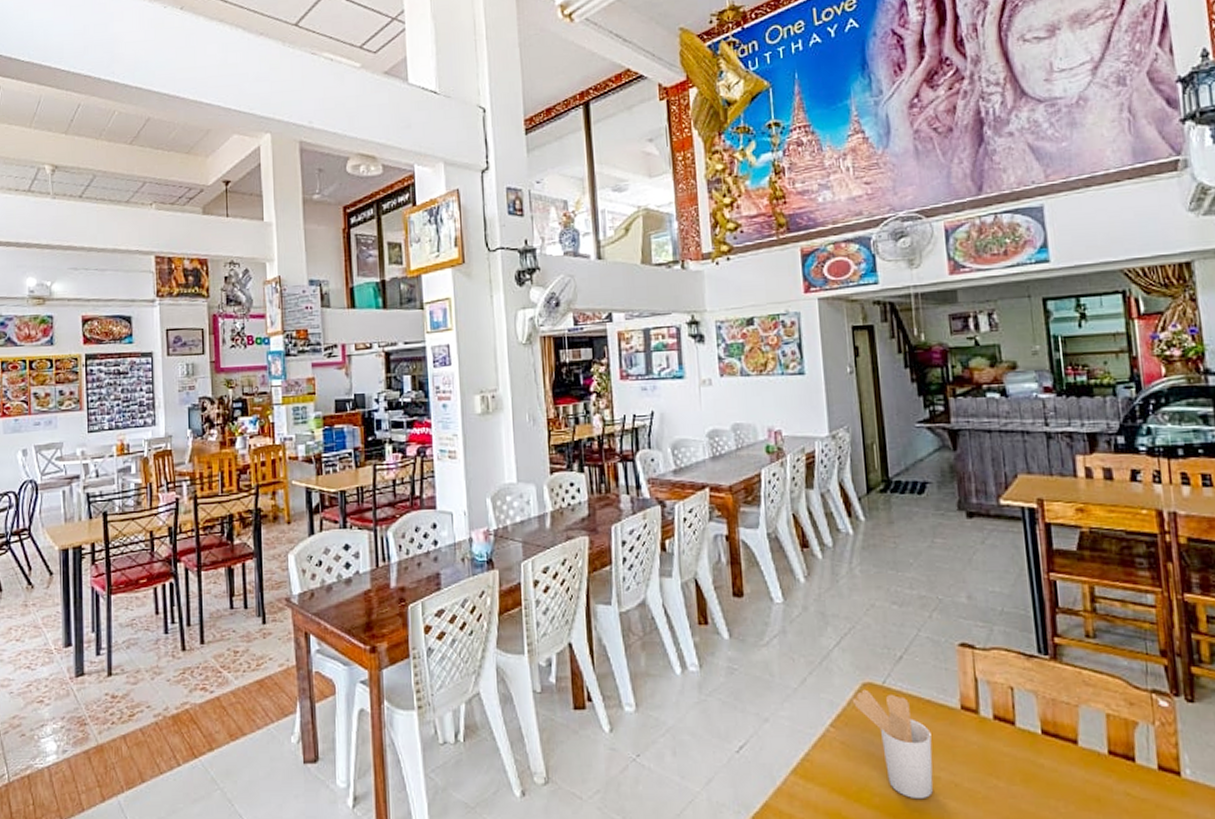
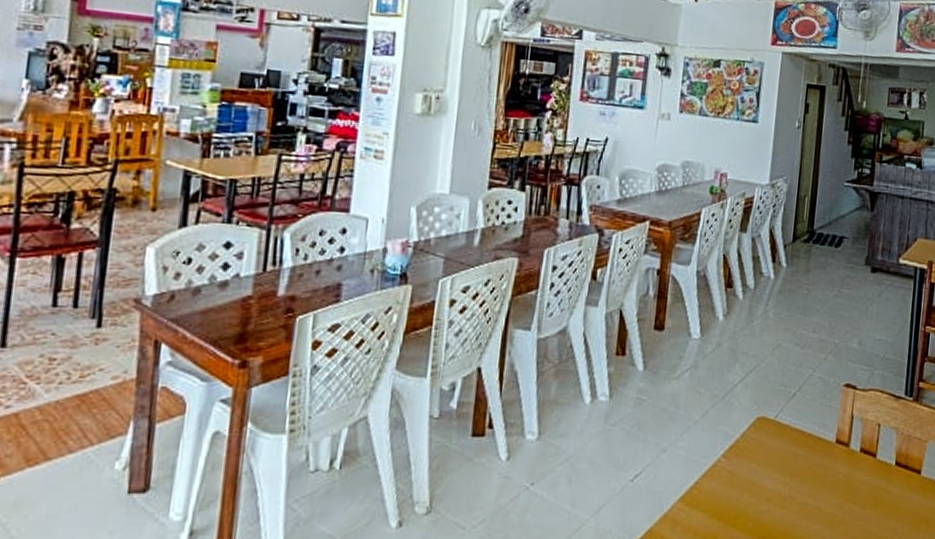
utensil holder: present [852,689,934,800] -> none [745,423,807,524]

